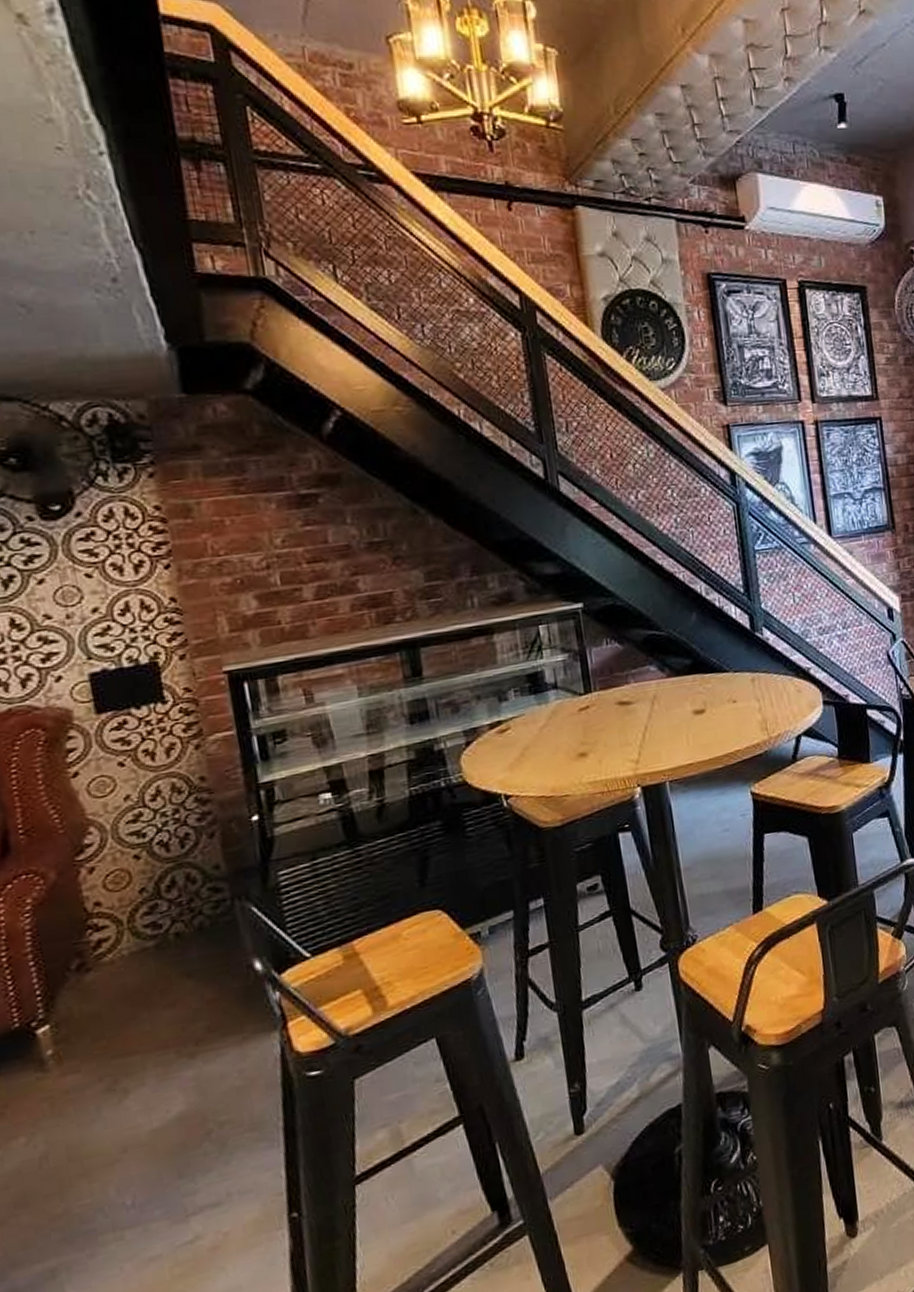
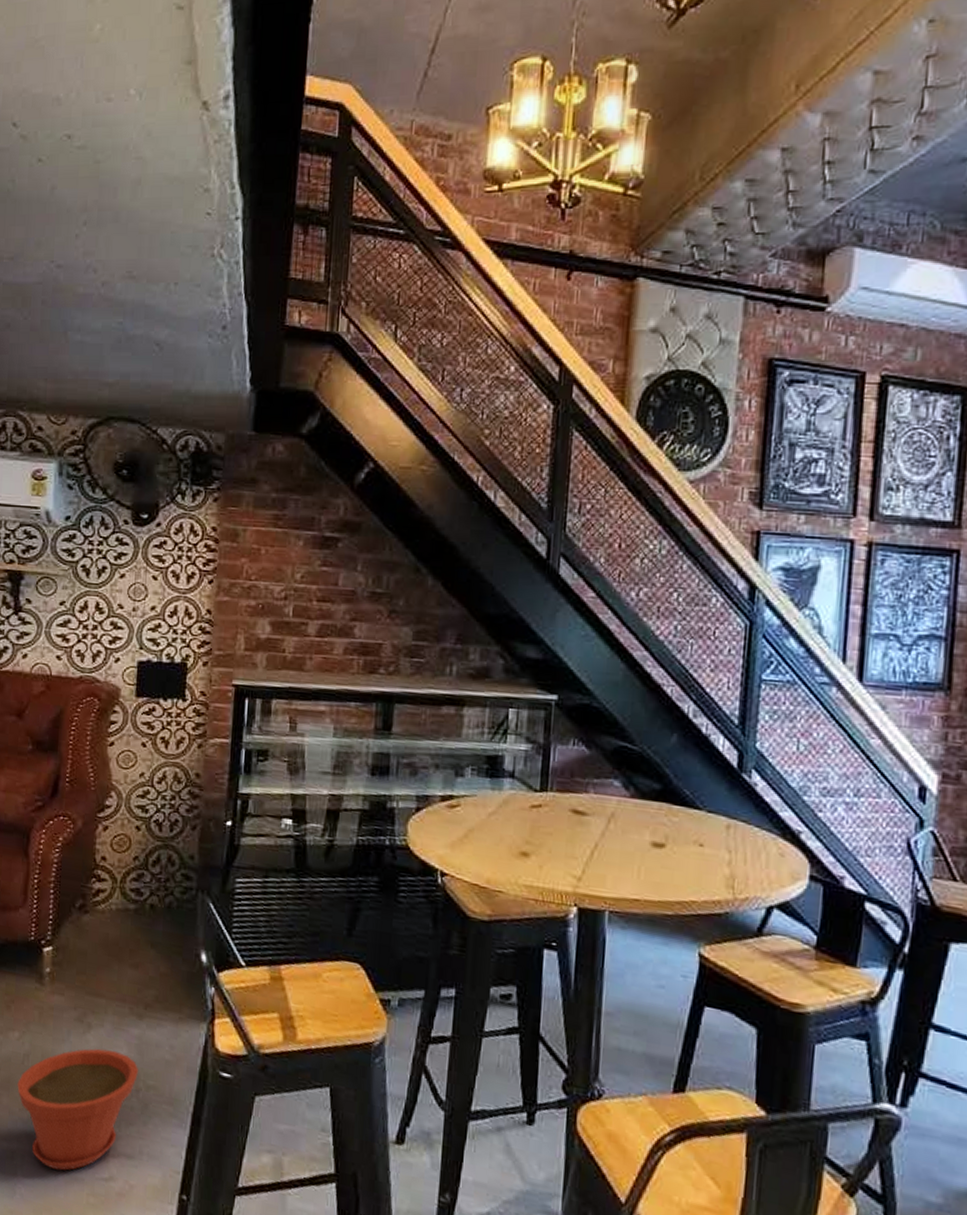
plant pot: none [38,1102,205,1265] -> present [17,1048,139,1171]

